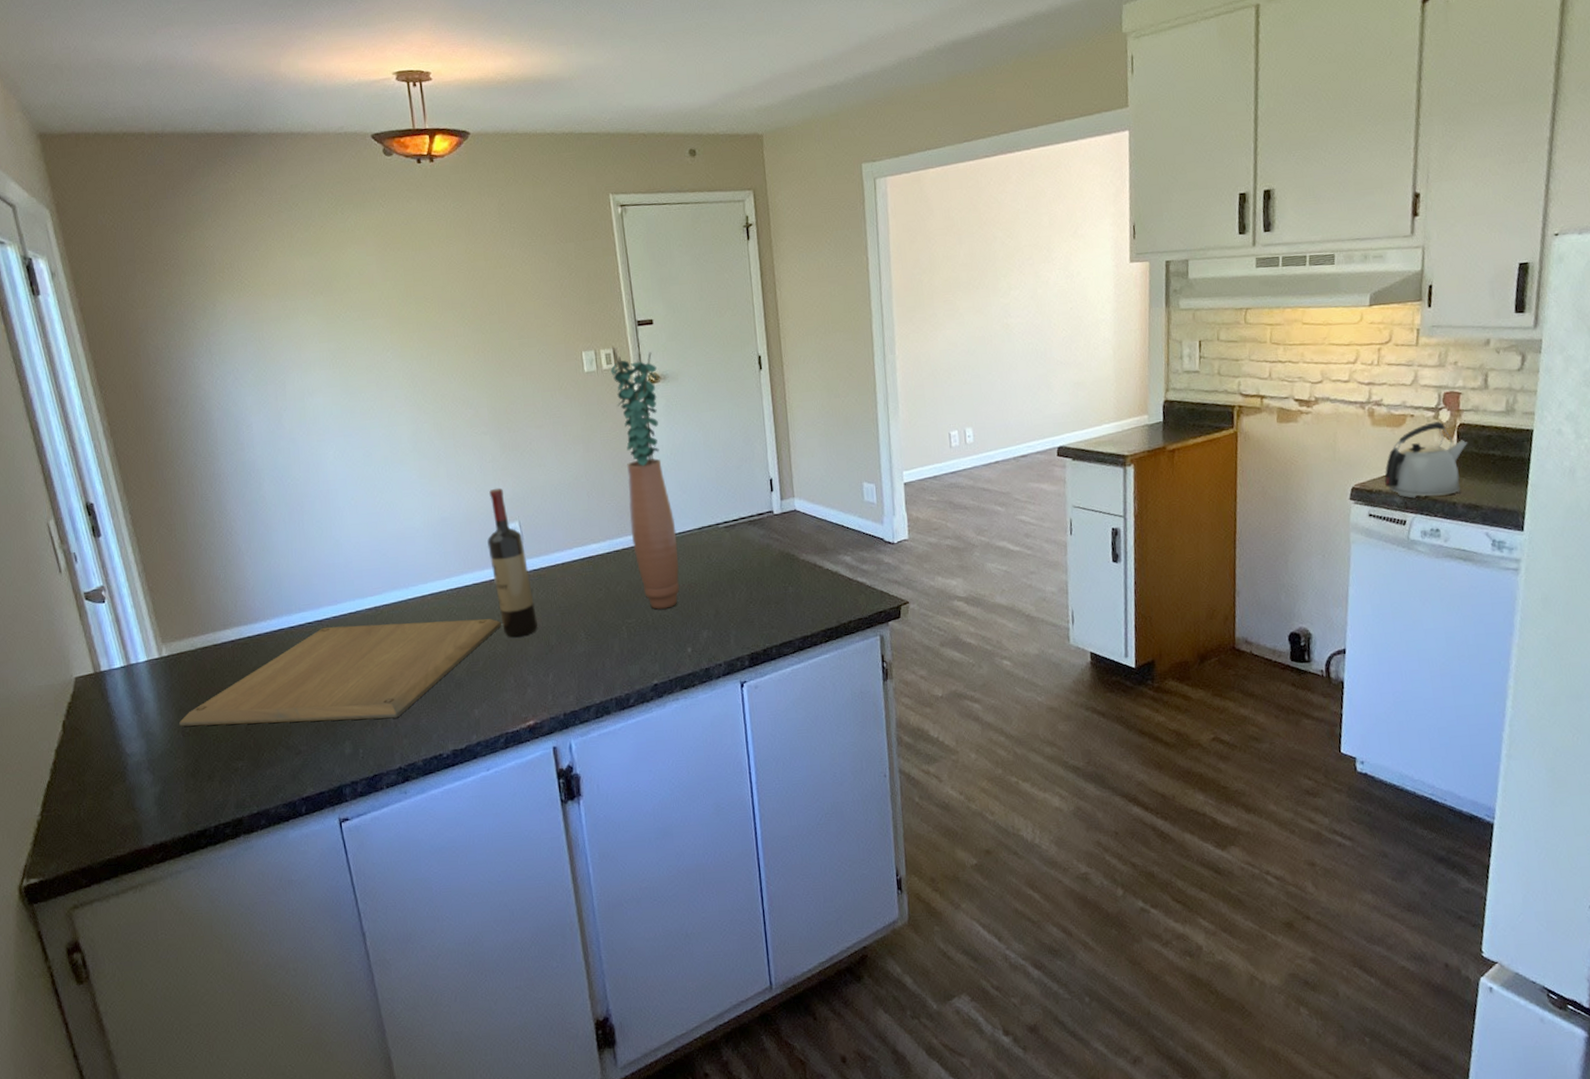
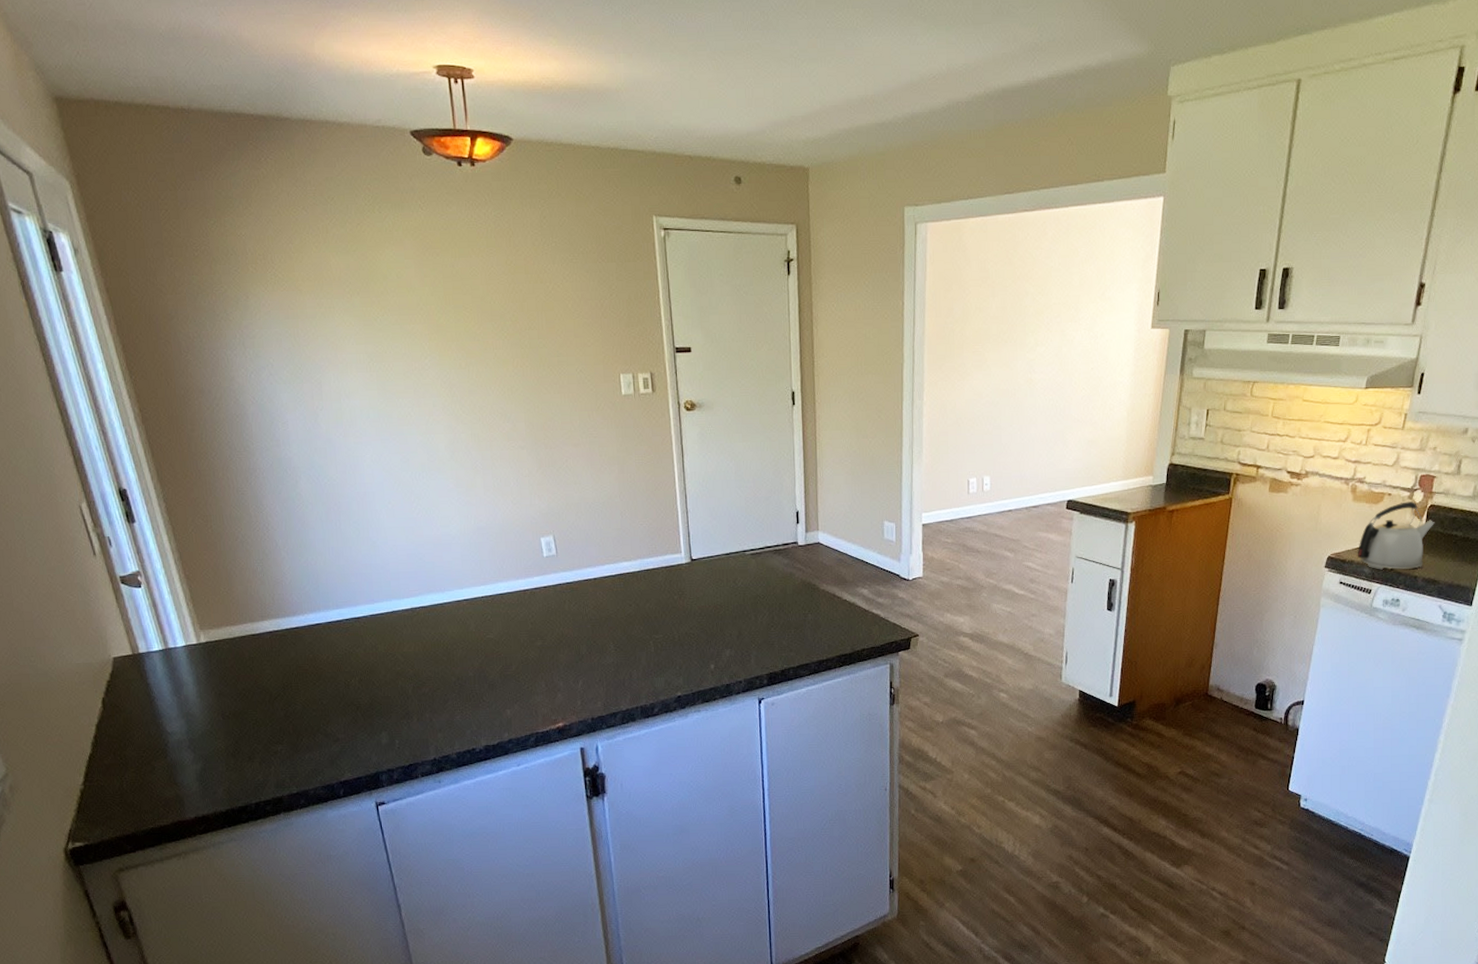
chopping board: present [179,618,501,727] -> none [219,624,534,714]
wine bottle: present [487,487,538,637] -> none [522,502,569,644]
vase: present [610,350,679,610] -> none [647,375,706,627]

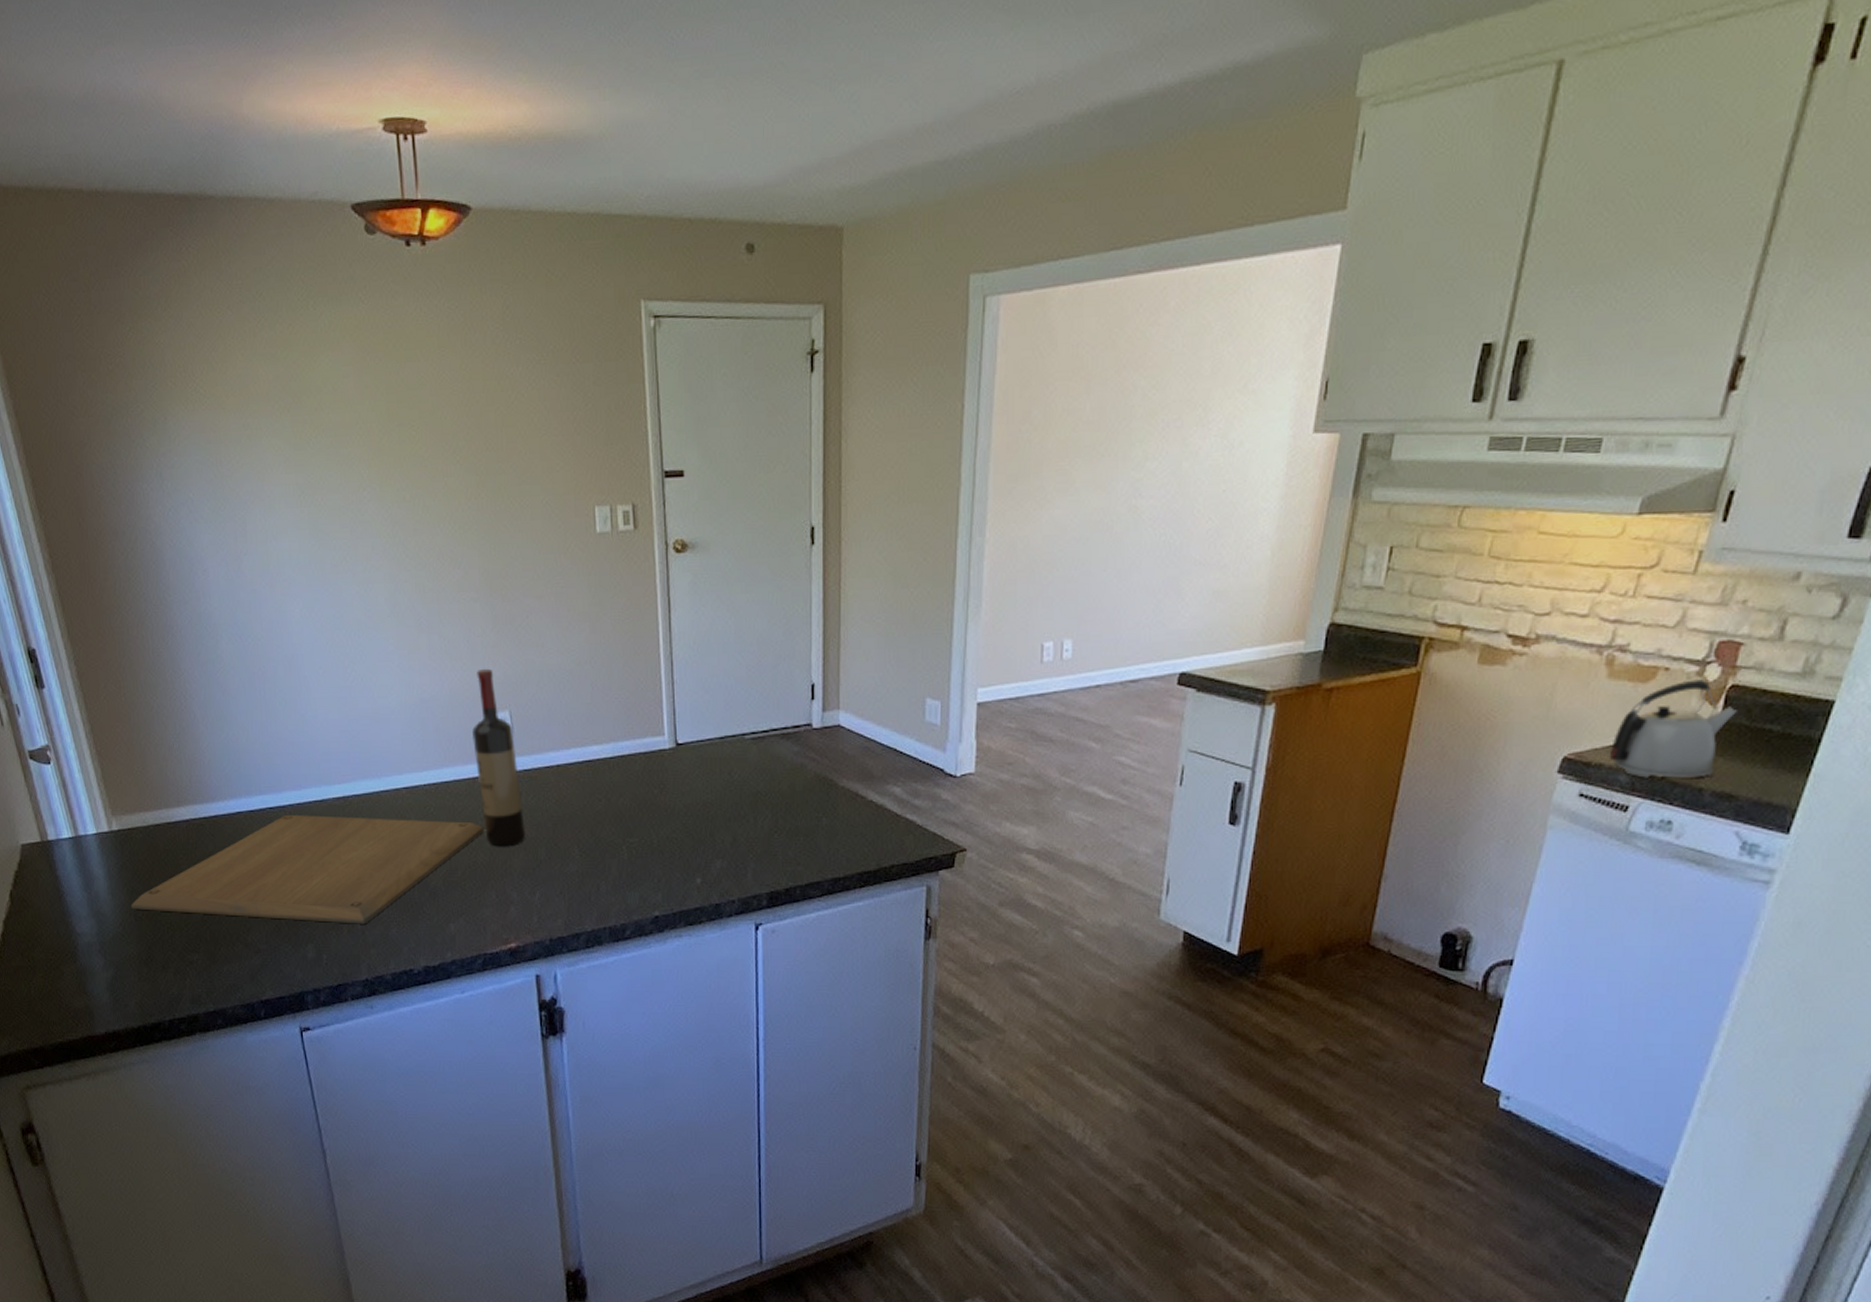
chopping board: none [219,624,534,714] -> present [131,814,484,924]
wine bottle: none [522,502,569,644] -> present [472,668,525,846]

